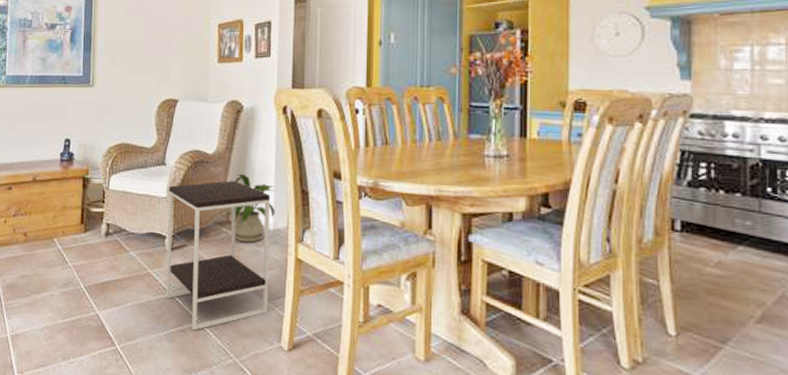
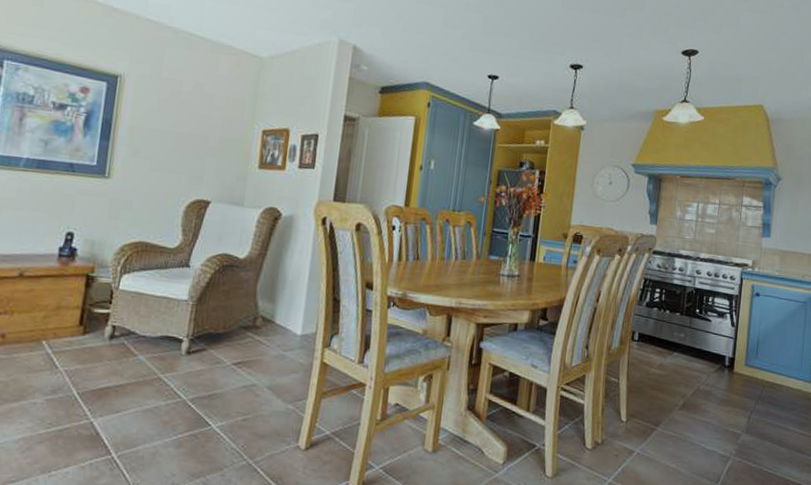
side table: present [166,180,271,331] -> none [177,286,302,435]
house plant: present [231,173,276,243] -> none [257,279,308,348]

